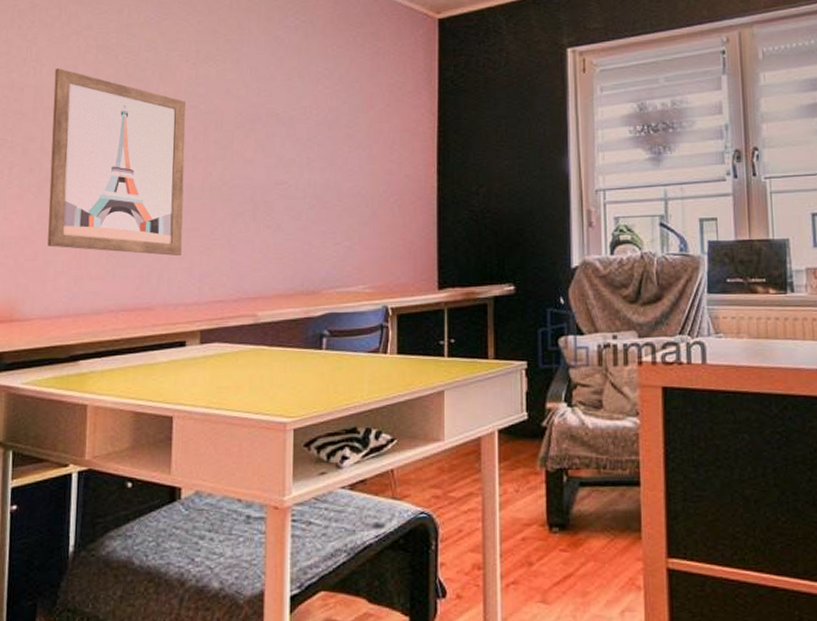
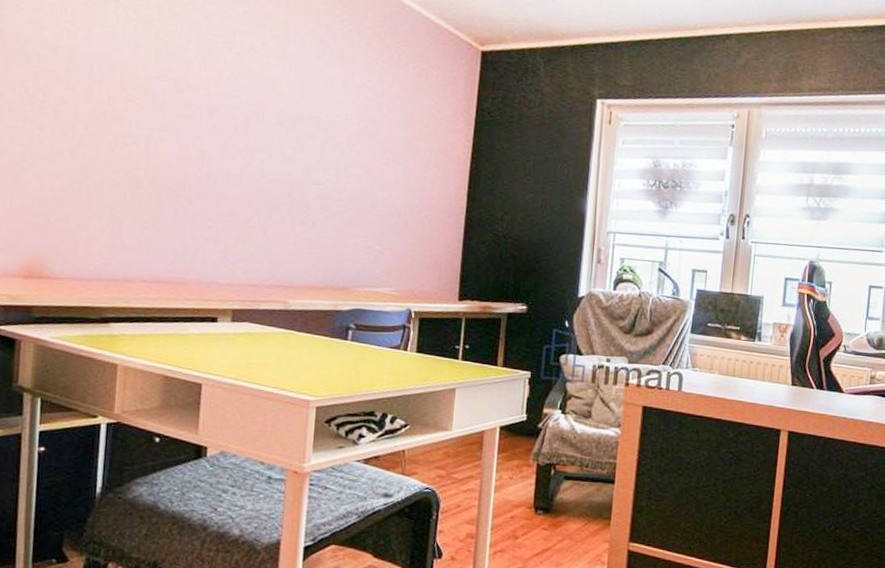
wall art: present [47,68,186,256] -> none [80,34,227,238]

